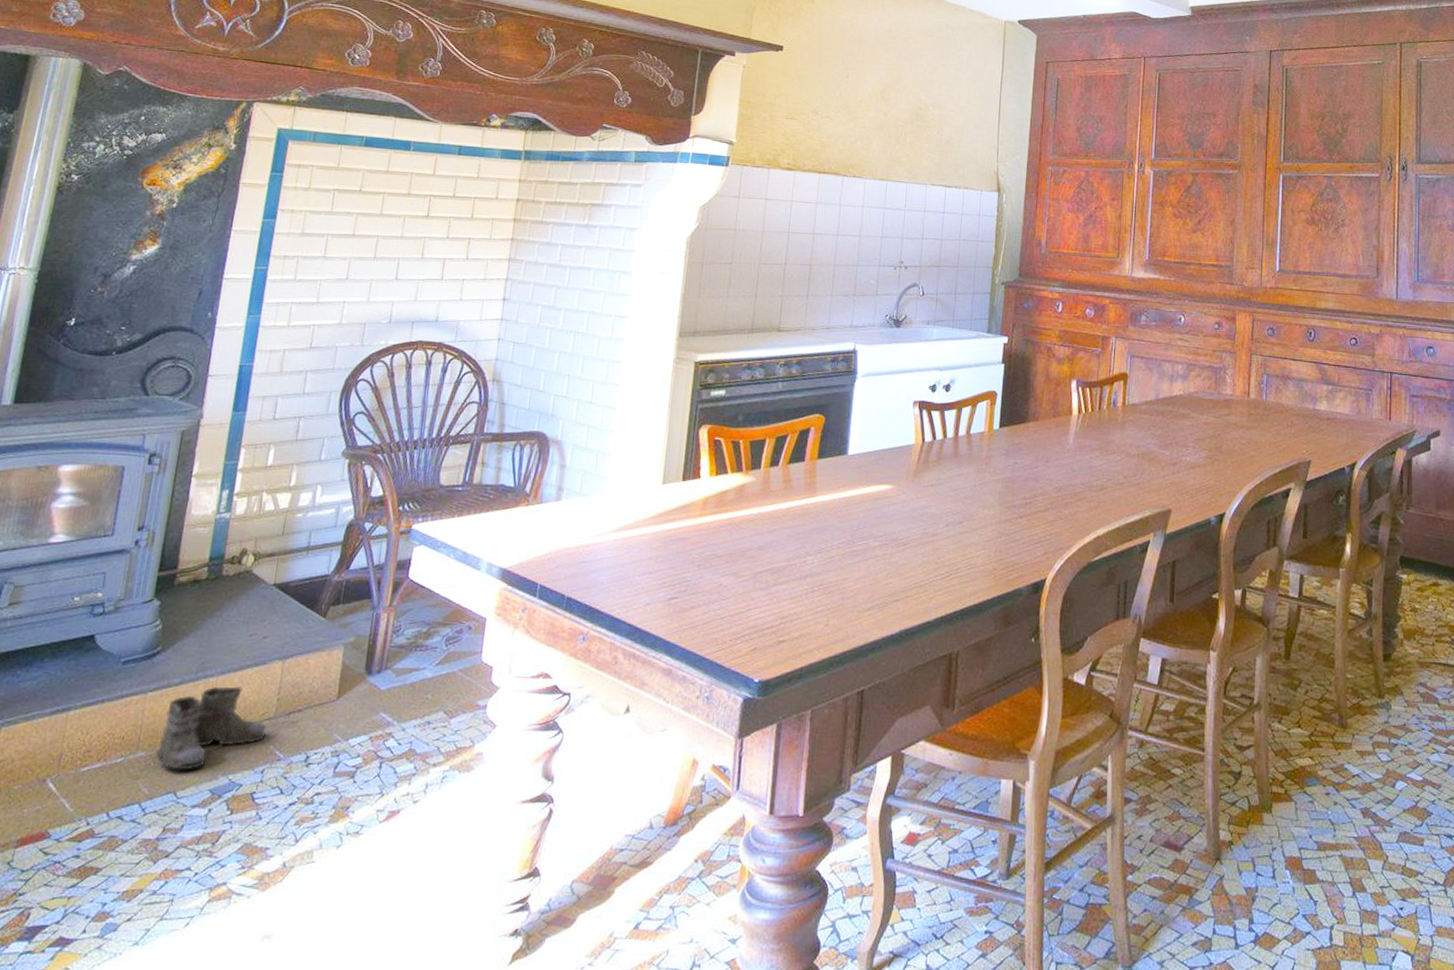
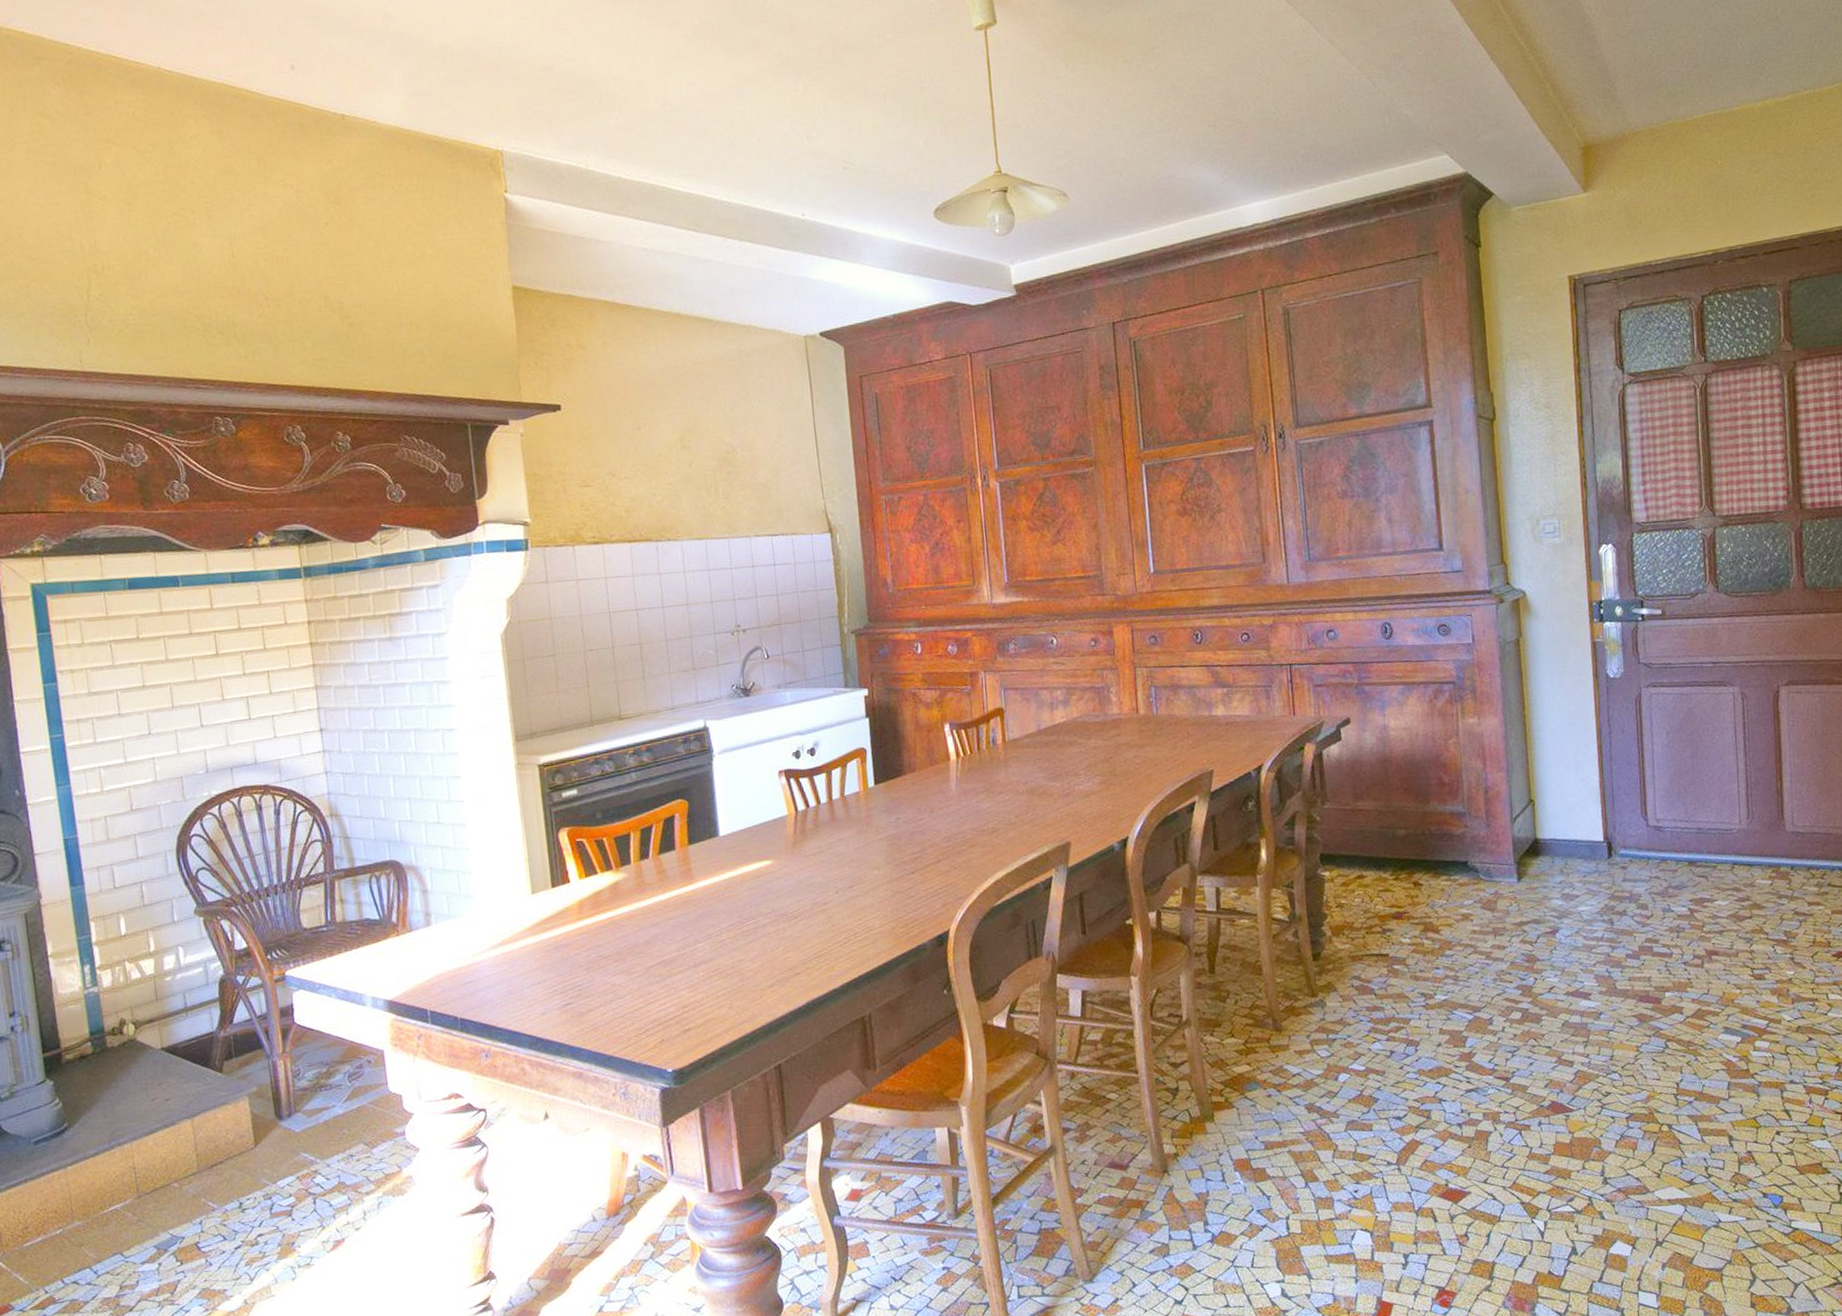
boots: present [138,686,267,771] -> none [79,1148,194,1237]

